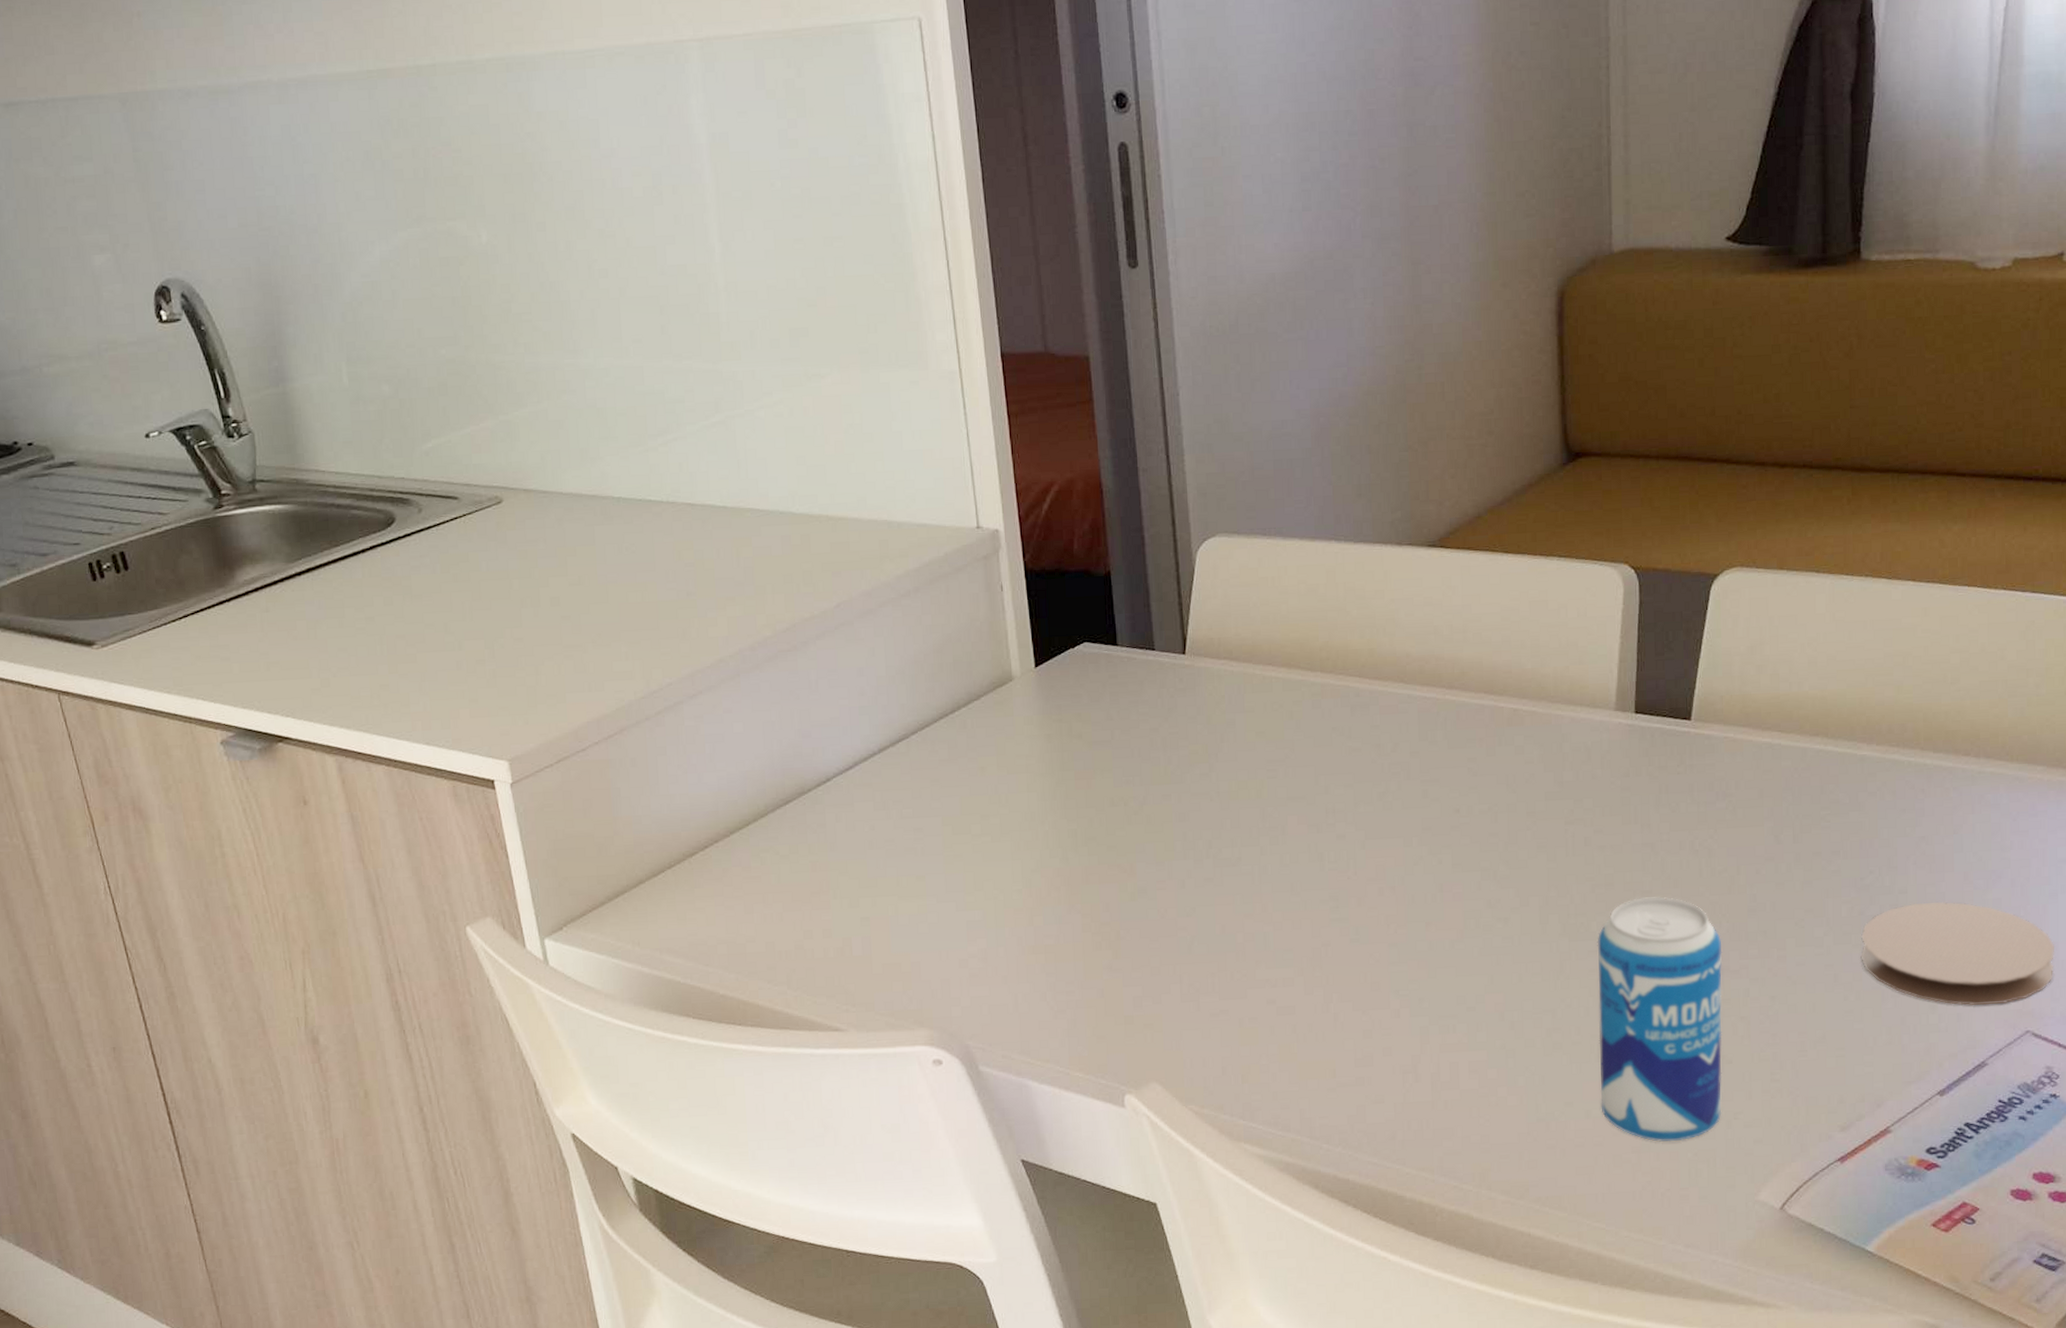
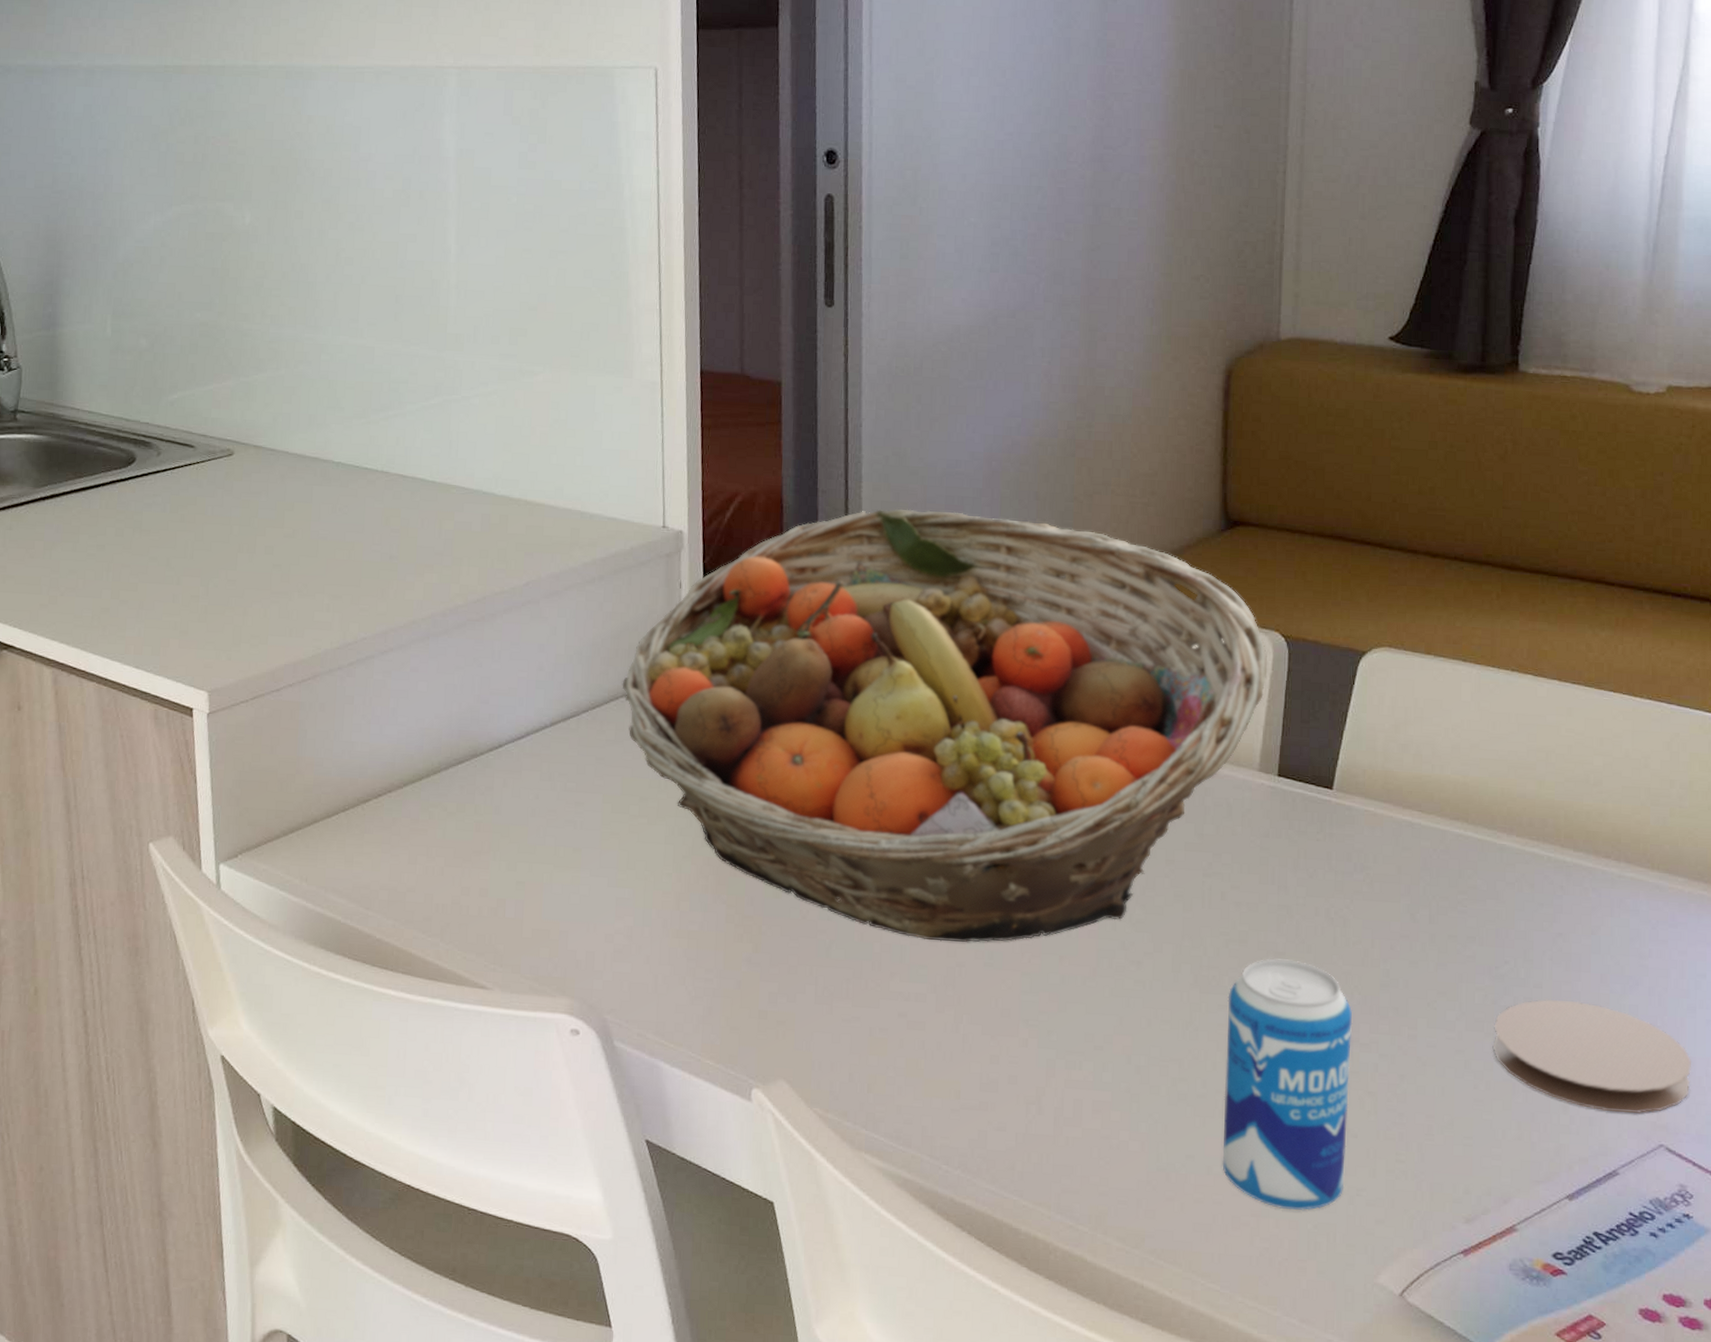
fruit basket: none [950,476,1619,923] -> present [622,508,1268,942]

